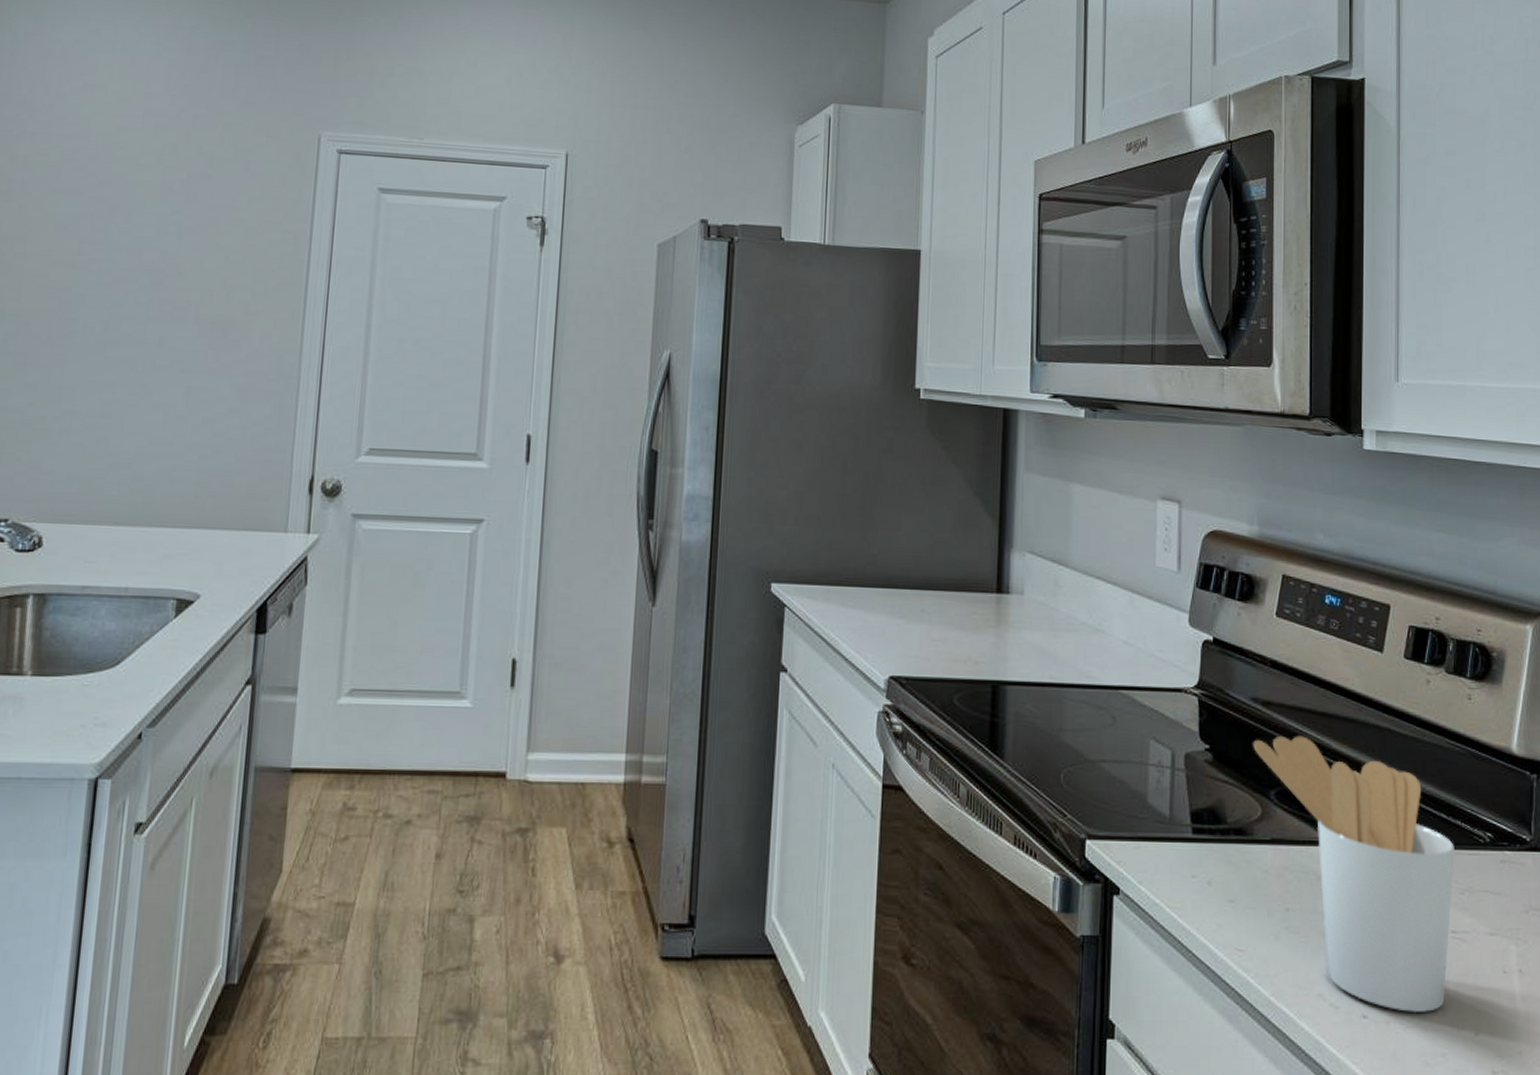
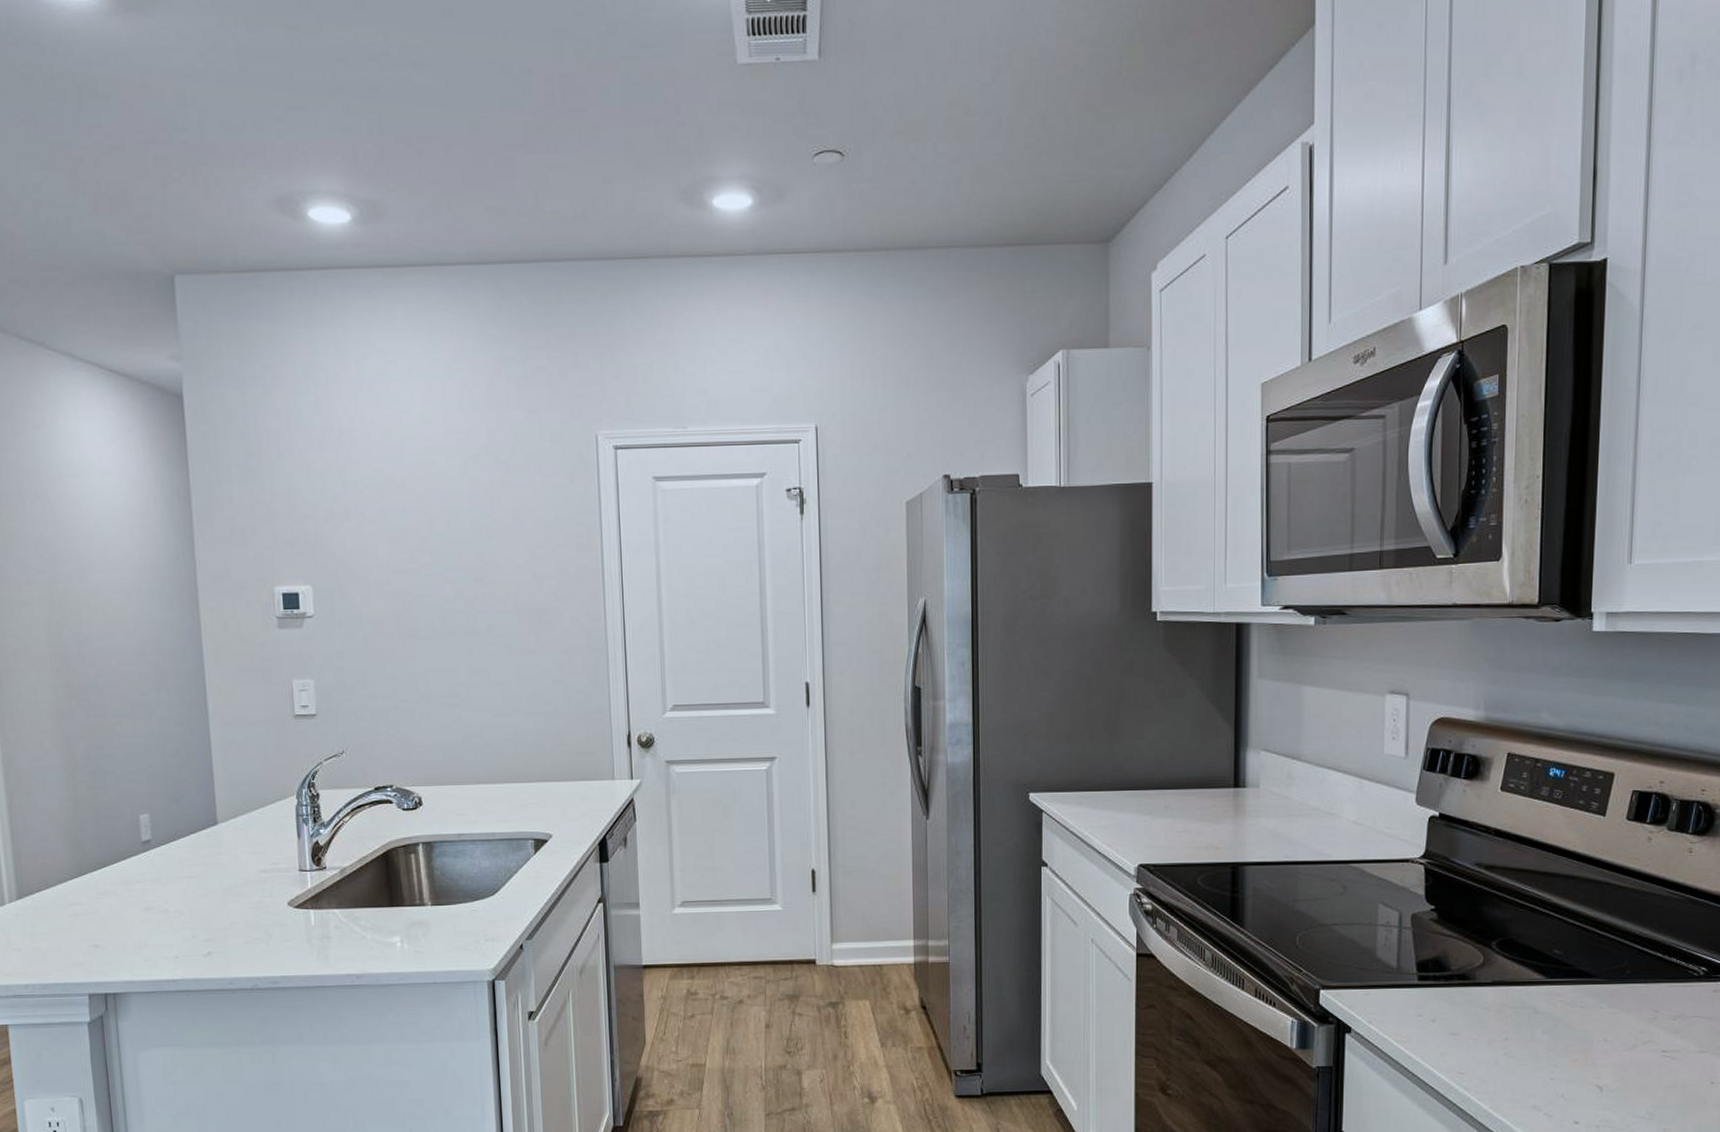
utensil holder: present [1253,736,1454,1014] -> none [1476,893,1669,1119]

